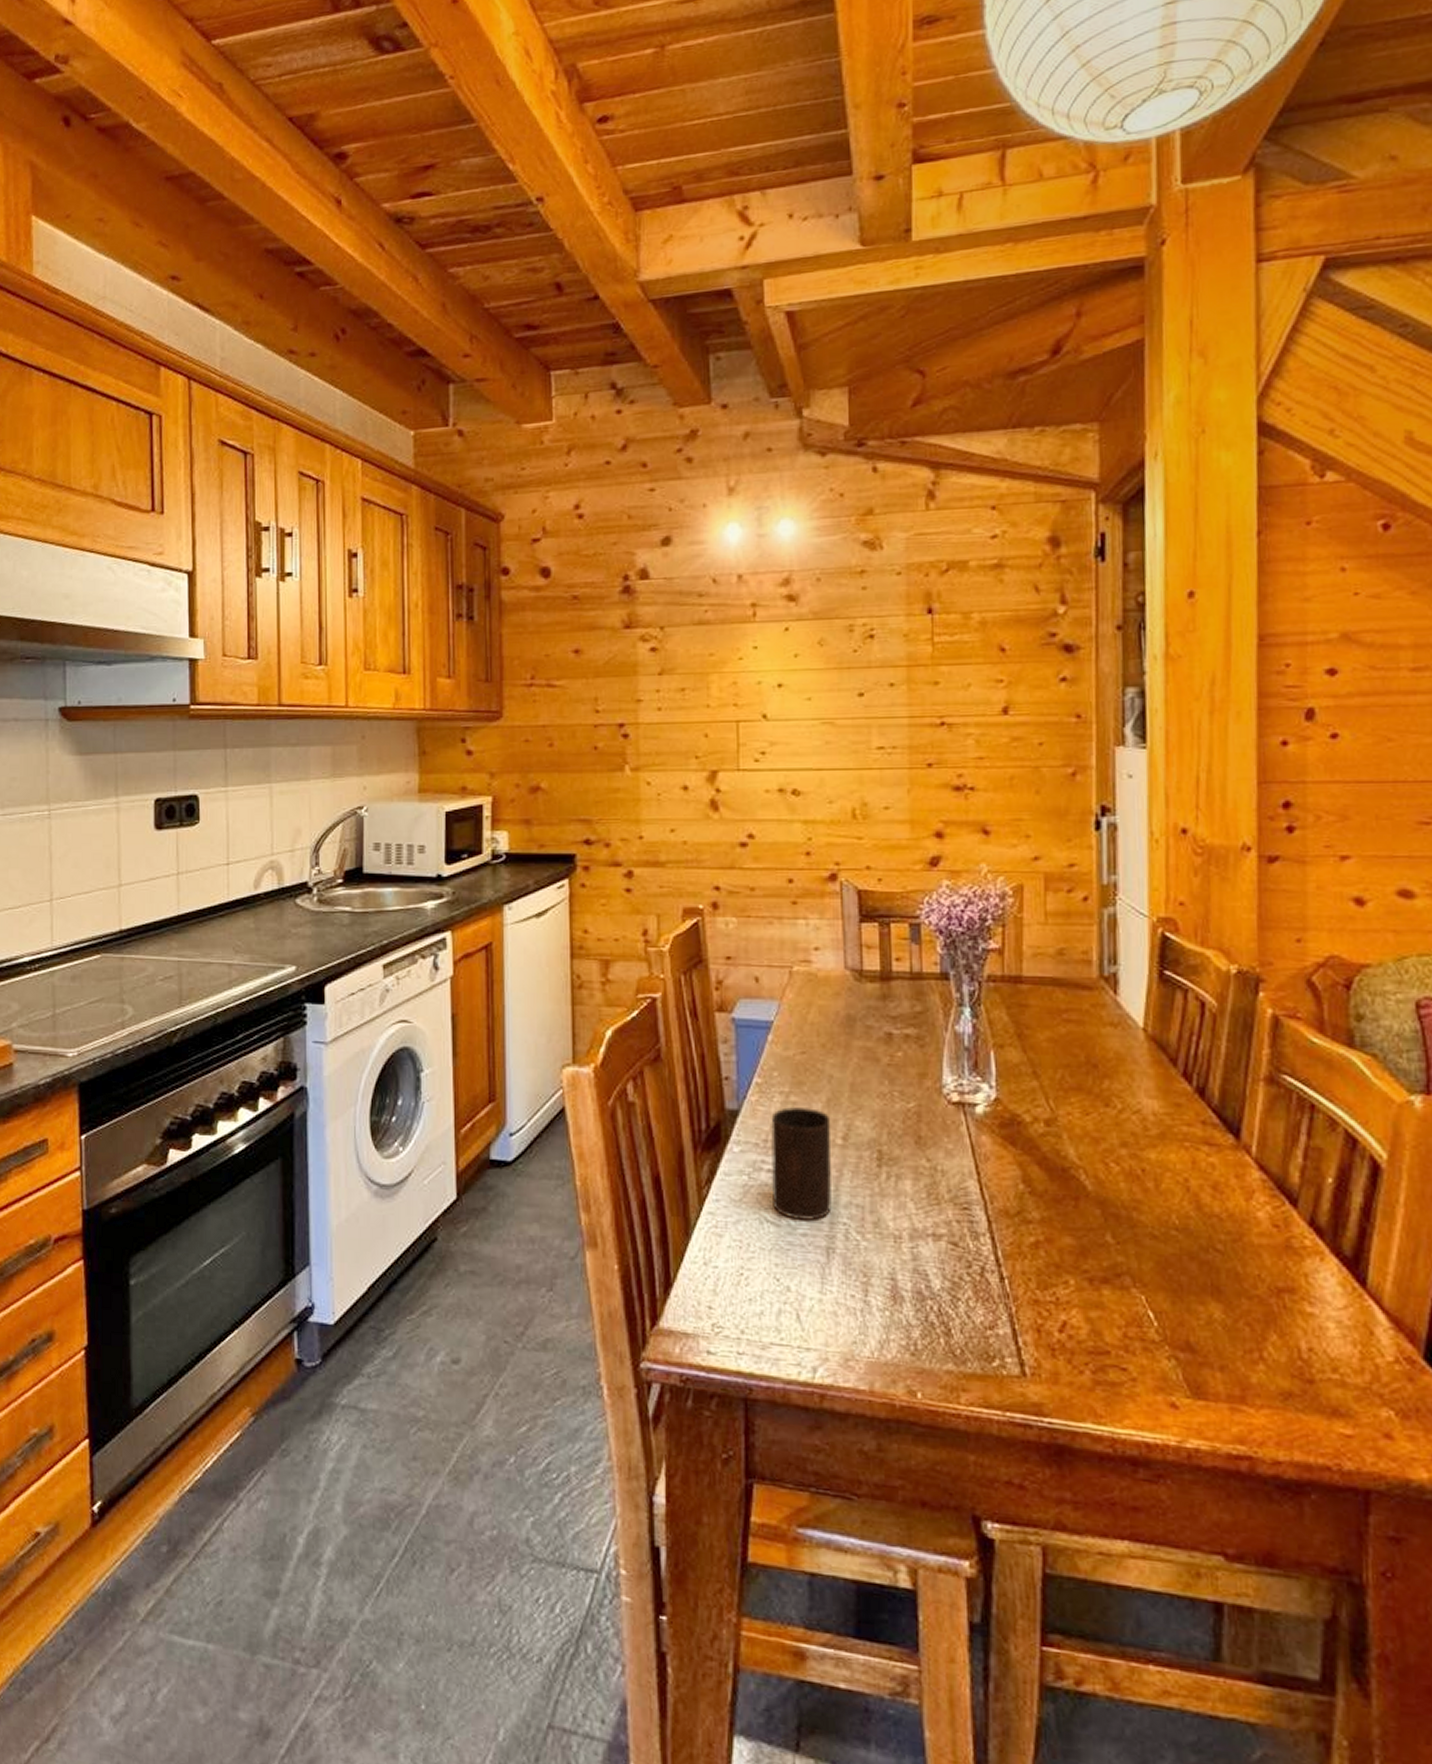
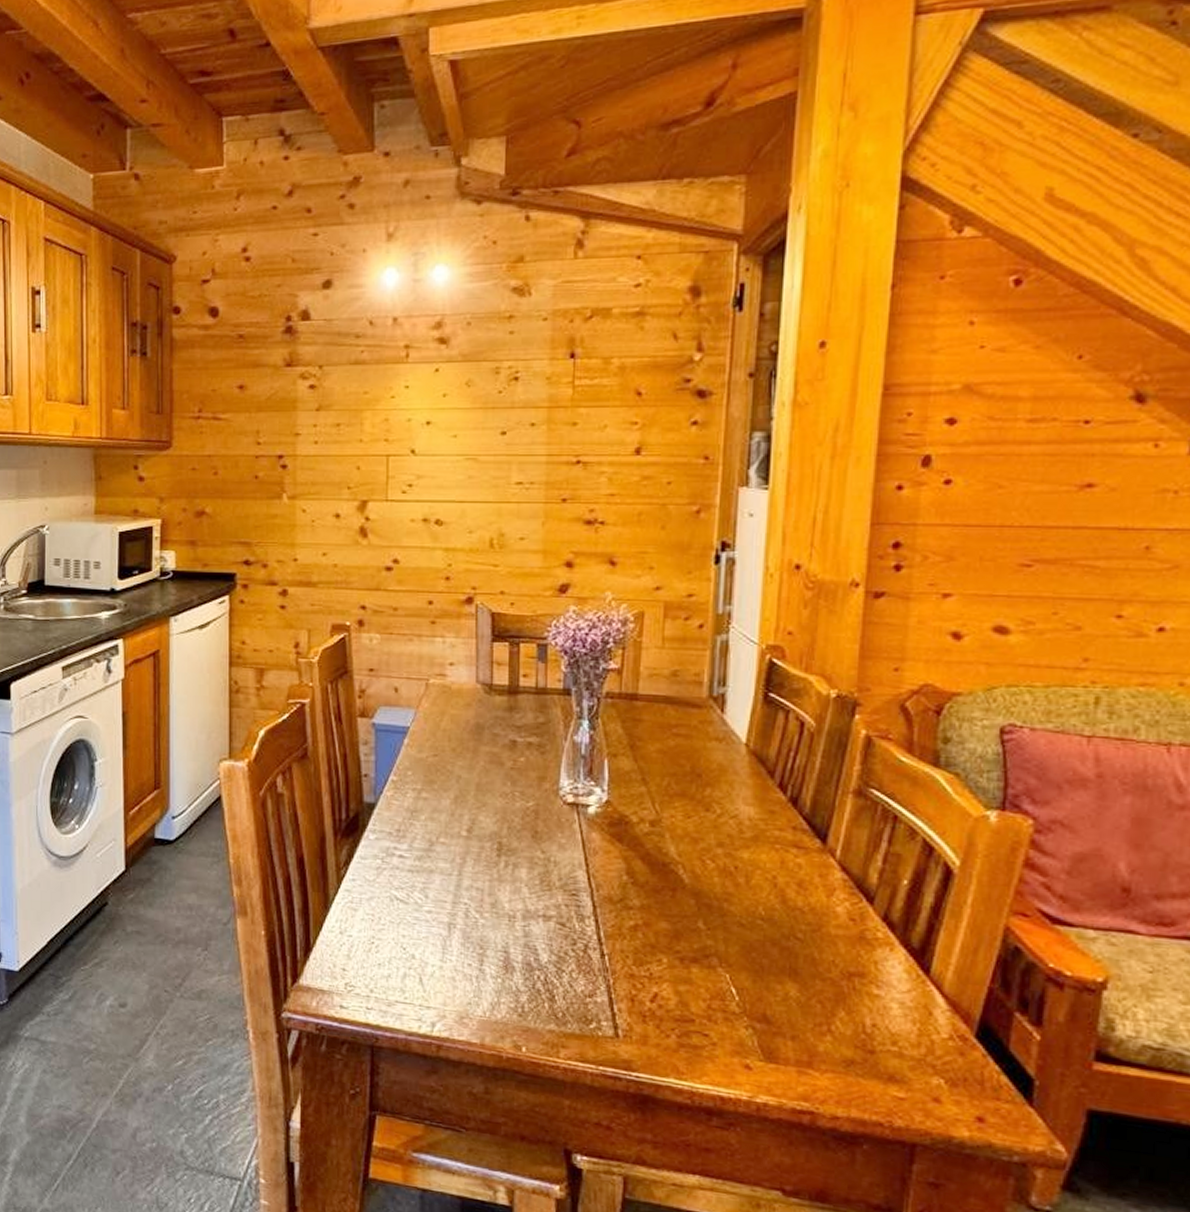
cup: present [771,1107,832,1220] -> none [401,802,458,900]

